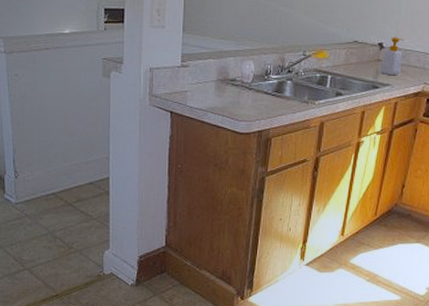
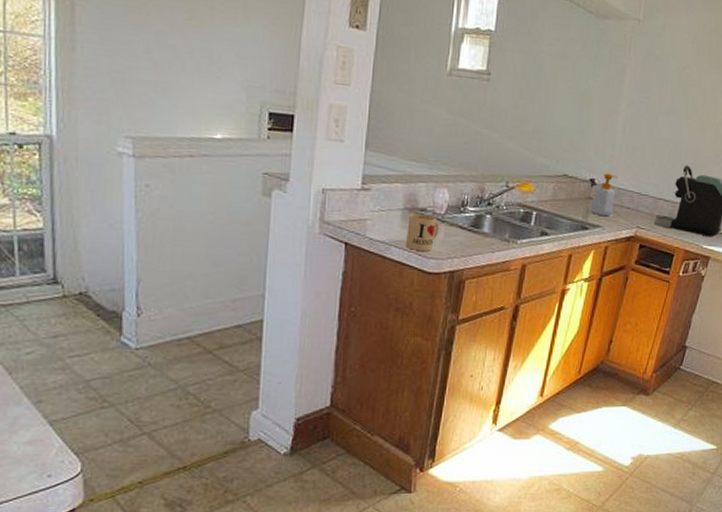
mug: none [219,84,247,115] -> present [405,214,439,251]

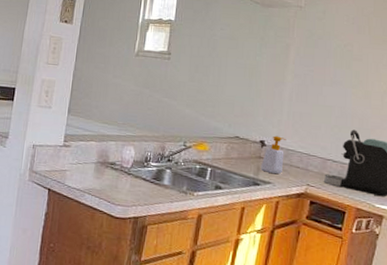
mug: present [405,214,439,251] -> none [96,167,126,199]

